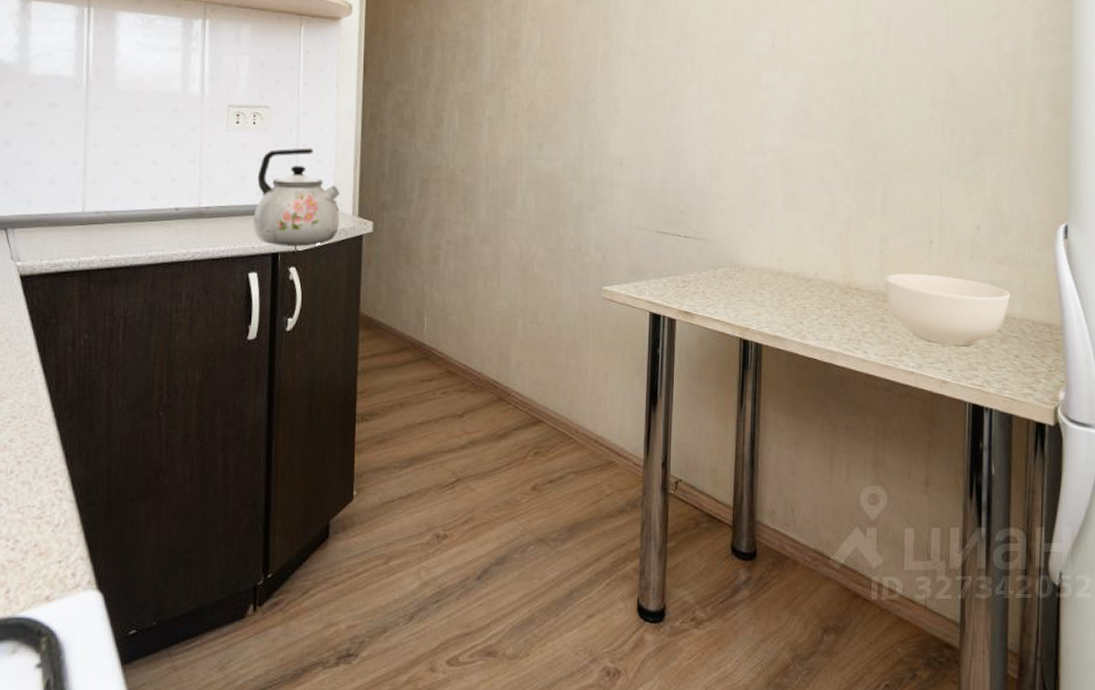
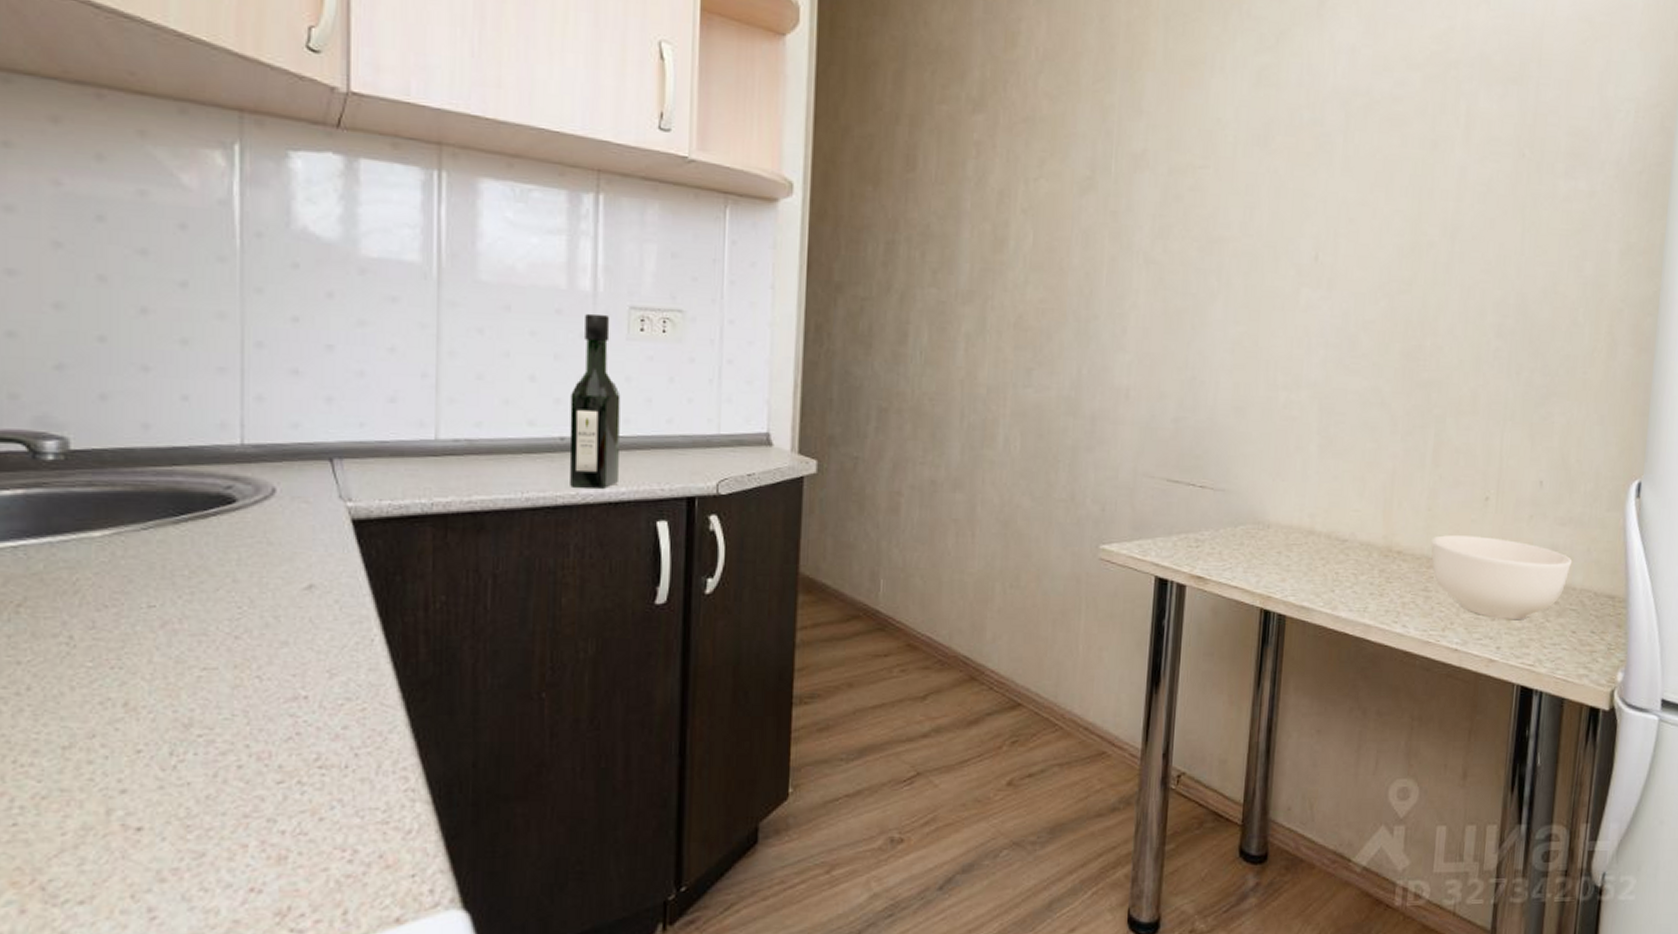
bottle: none [182,111,221,249] -> present [569,313,621,490]
kettle: present [253,148,340,247] -> none [662,365,775,490]

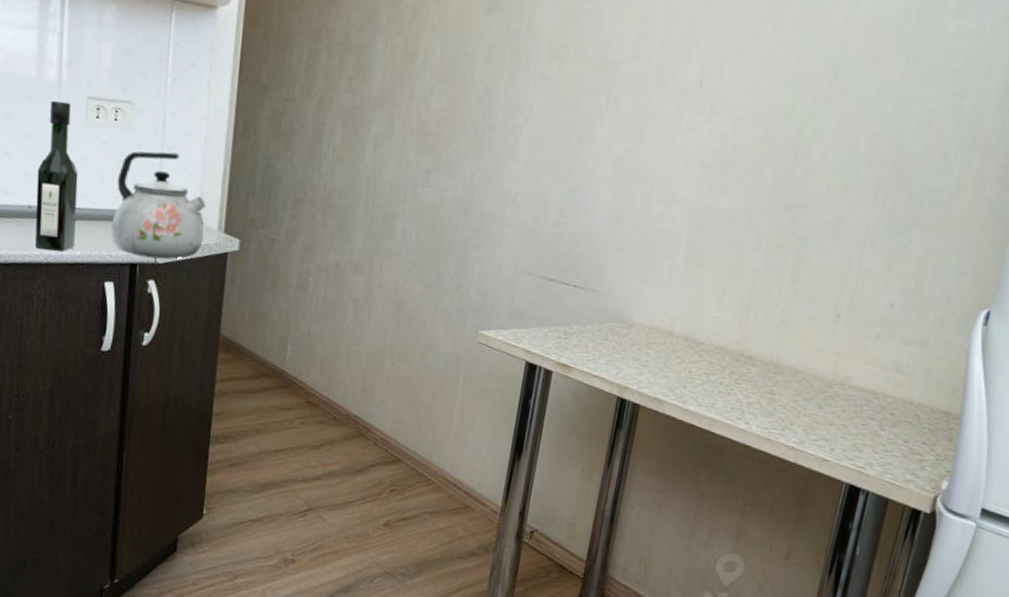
kettle: none [662,365,775,490] -> present [111,151,206,260]
bowl: present [1431,535,1573,620] -> none [779,345,914,427]

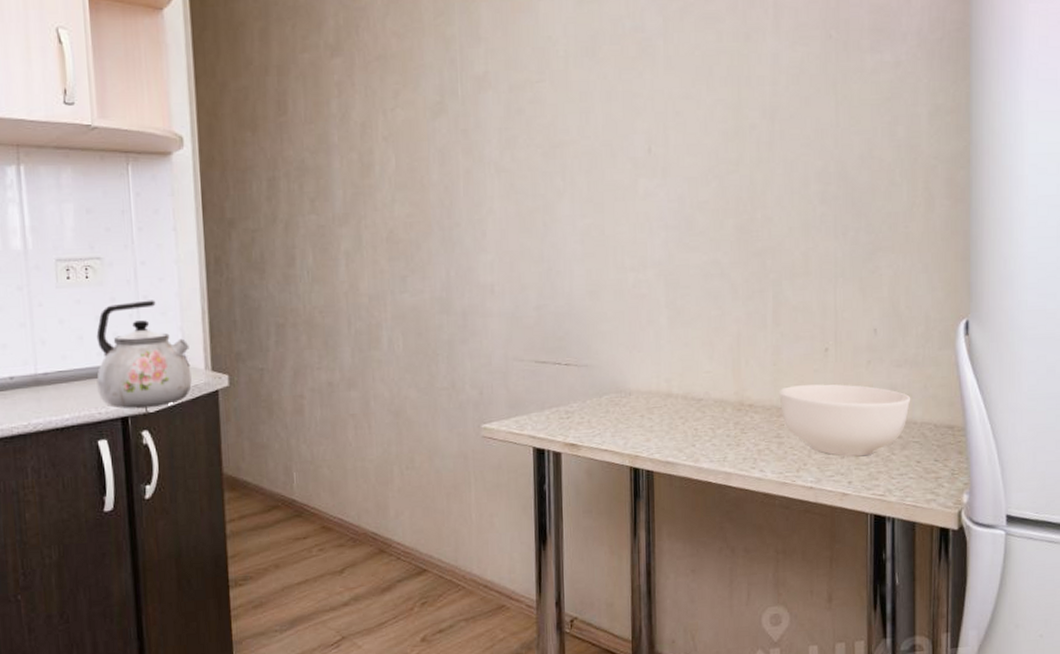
bottle: present [35,100,78,253] -> none [14,268,62,420]
bowl: none [779,345,914,427] -> present [779,384,911,457]

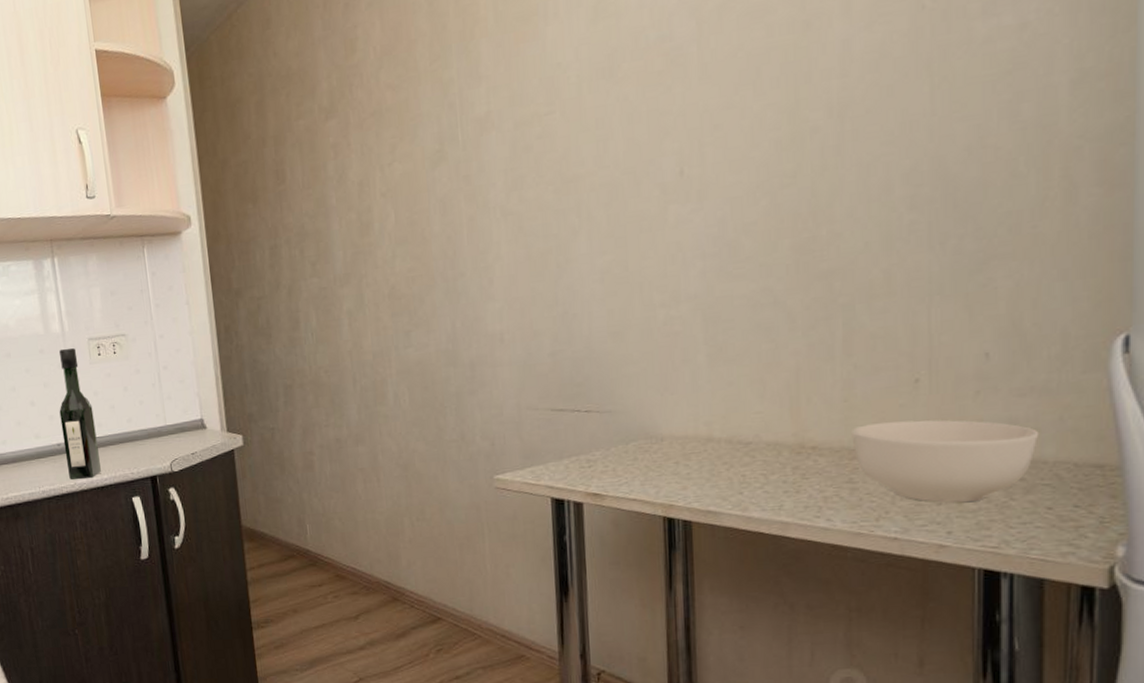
bottle: none [14,268,62,420] -> present [59,348,101,481]
kettle: present [96,300,192,409] -> none [125,369,210,469]

